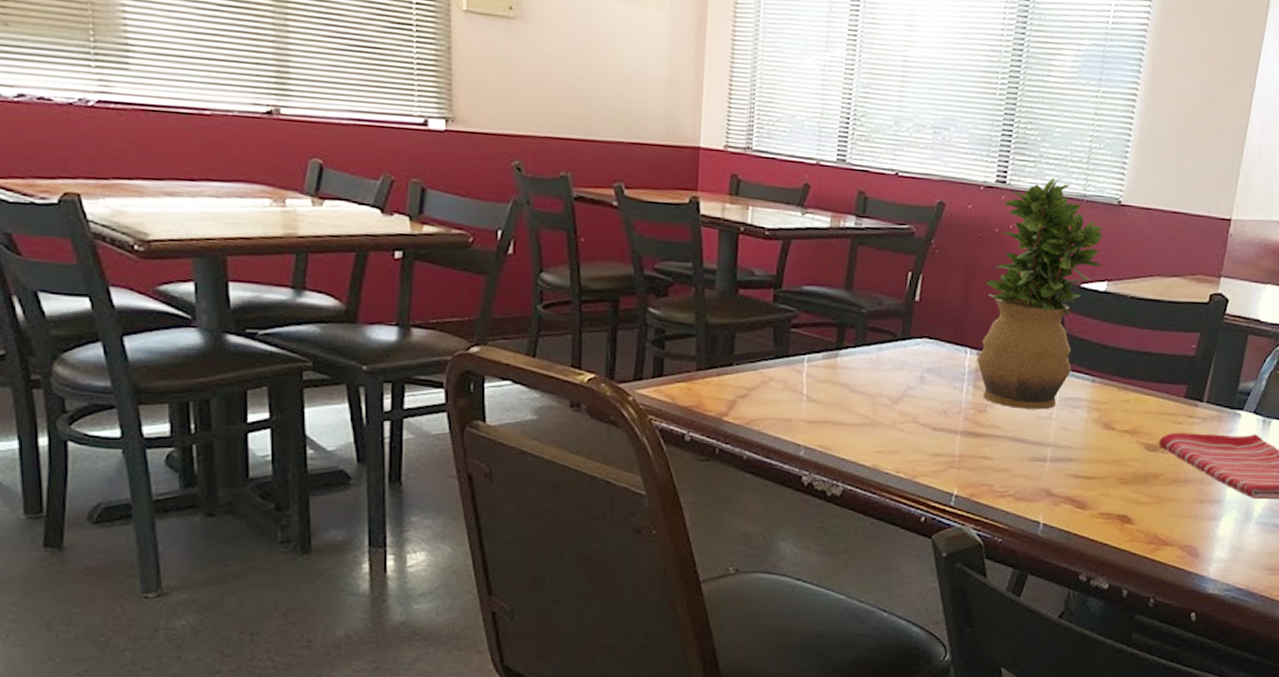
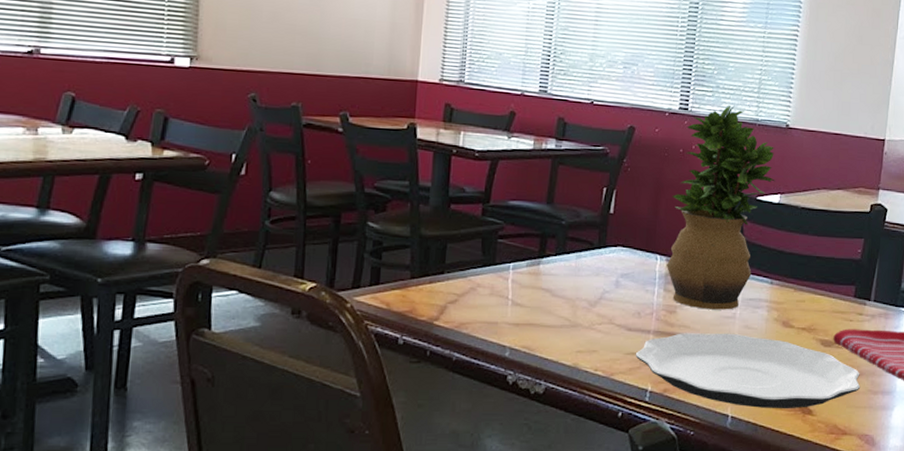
plate: none [940,434,1186,517] -> present [635,333,861,409]

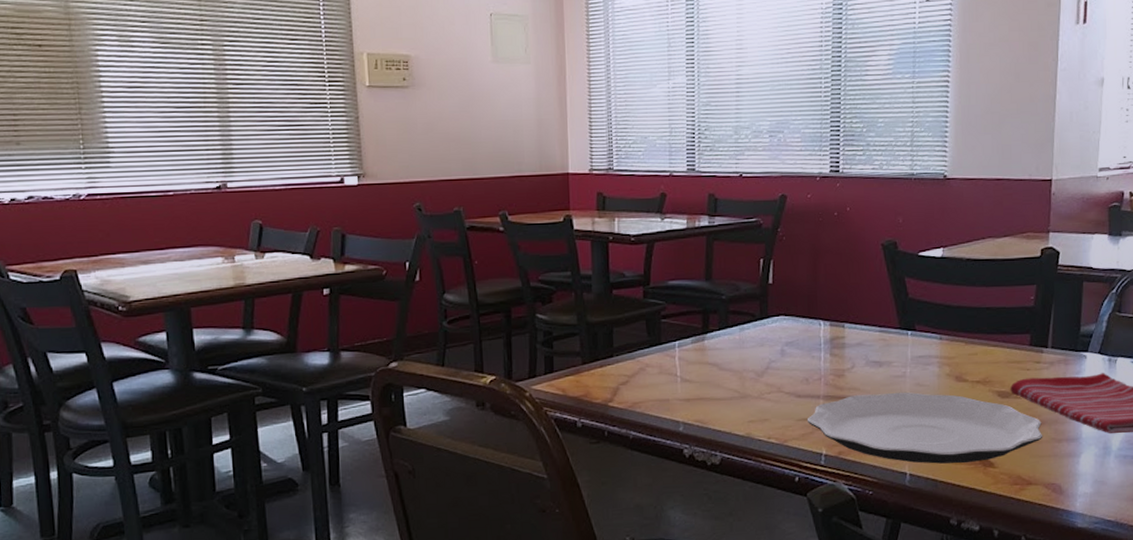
potted plant: present [667,106,775,310] -> none [830,163,936,371]

